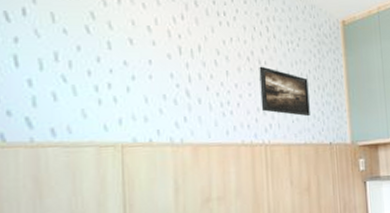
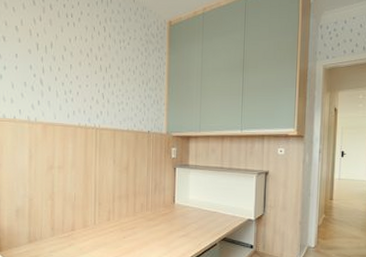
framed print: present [259,66,310,117] -> none [95,61,134,107]

